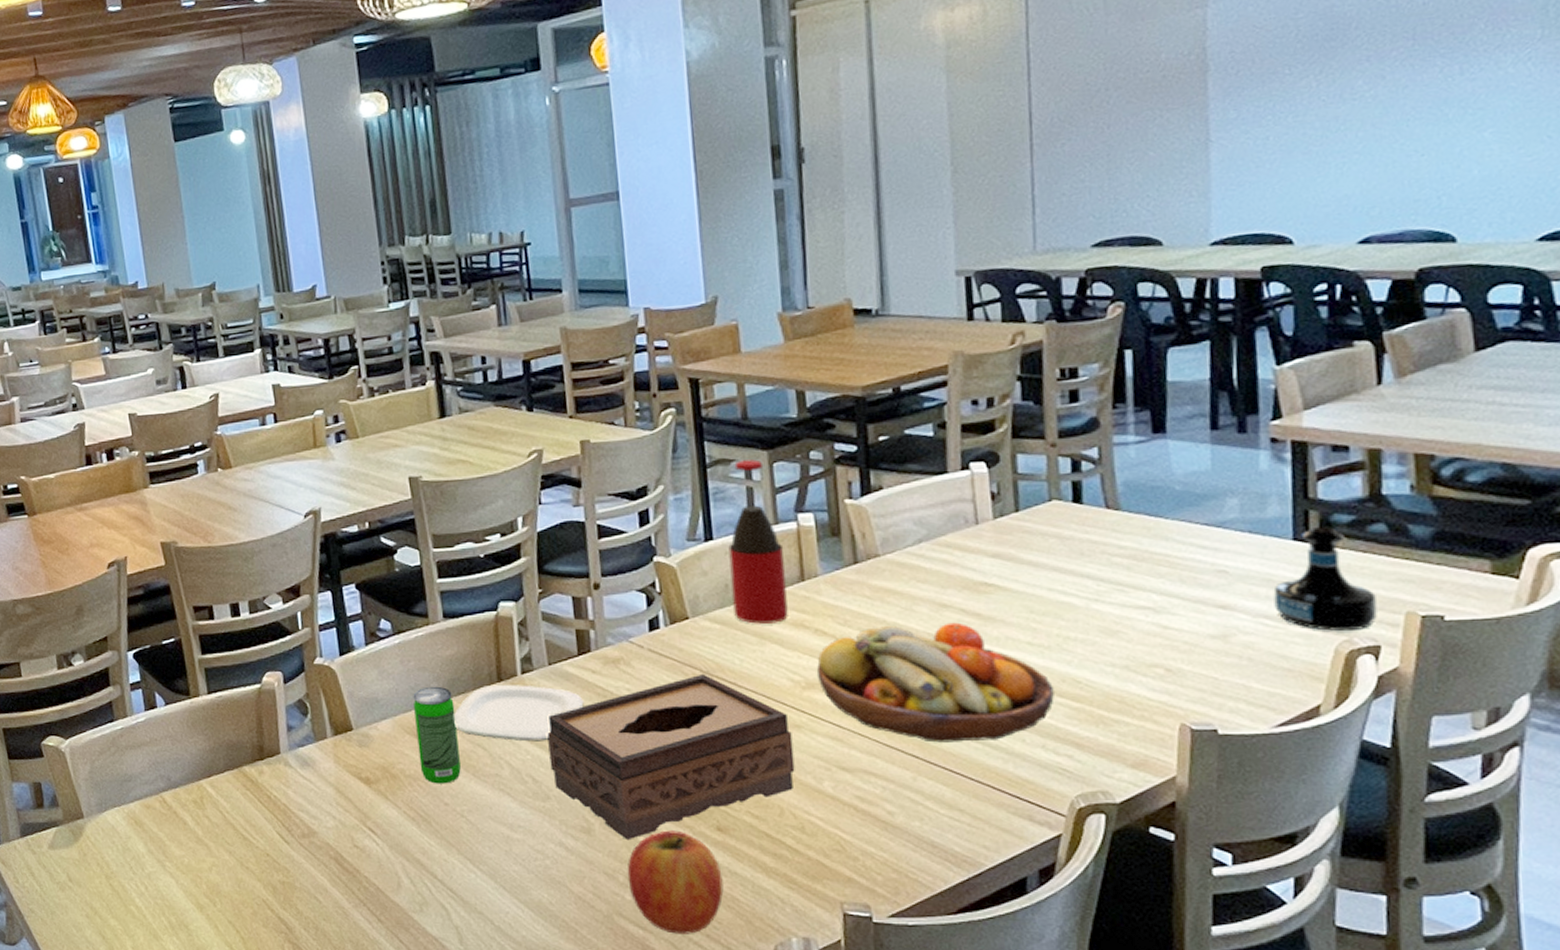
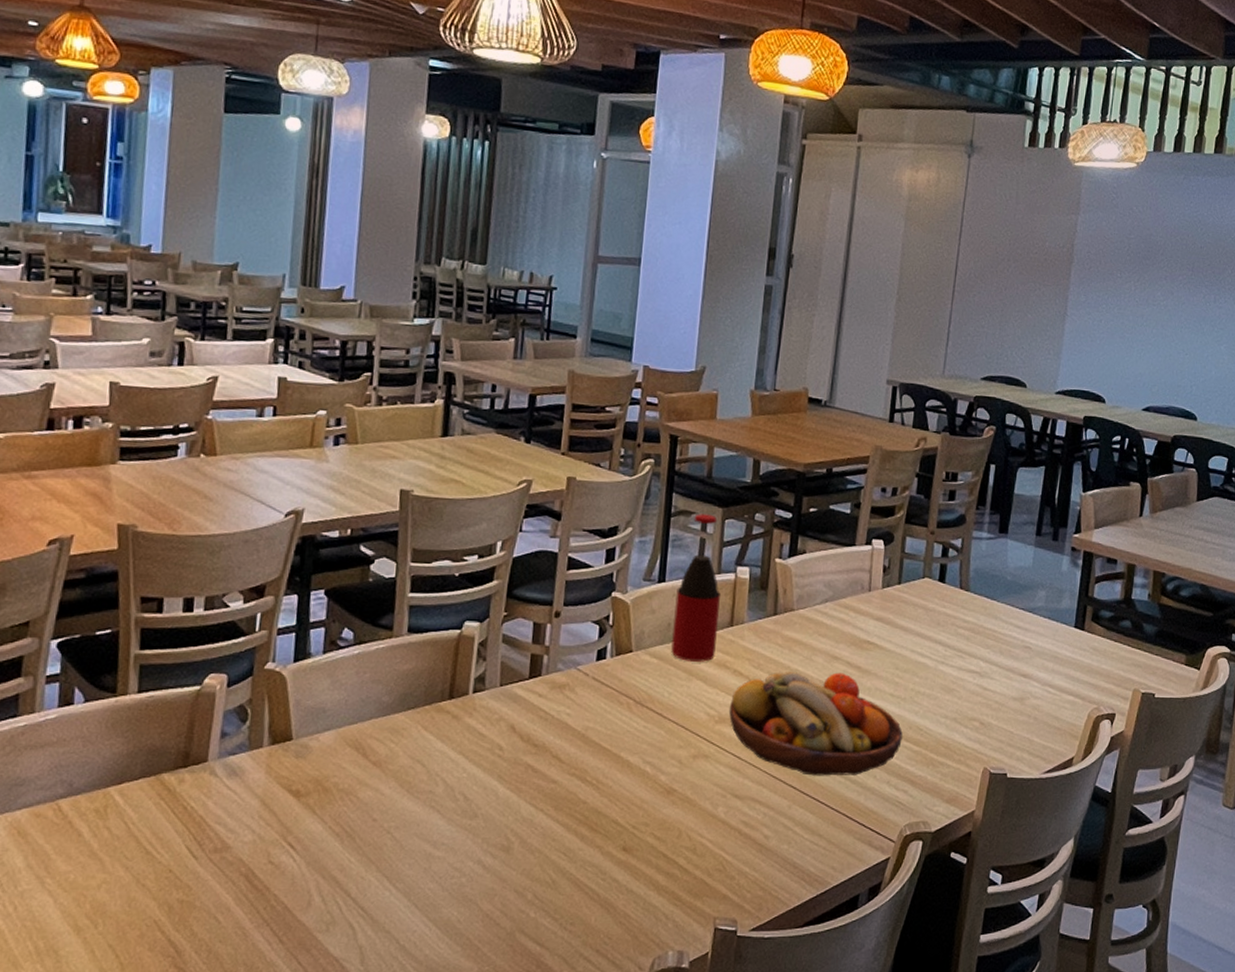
beverage can: present [413,686,461,784] -> none [355,699,402,799]
plate: present [454,684,584,742] -> none [398,701,526,760]
tissue box: present [547,673,795,841] -> none [483,703,700,859]
apple: present [627,830,724,934] -> none [535,850,620,950]
tequila bottle: present [1273,527,1377,631] -> none [1056,619,1118,701]

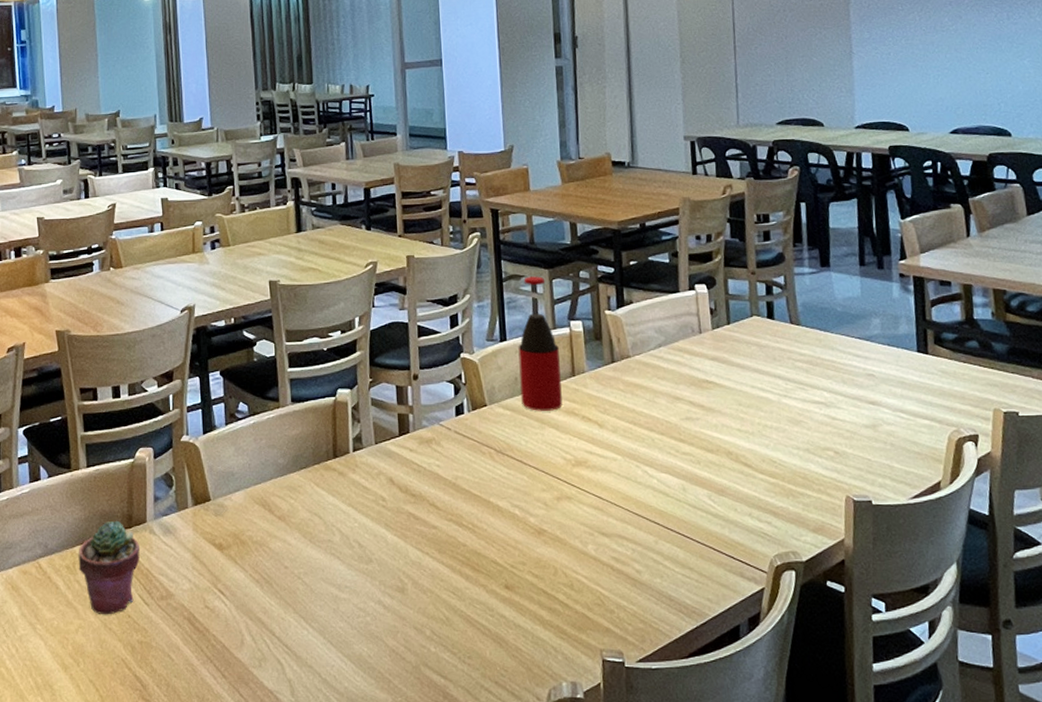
potted succulent: none [111,757,195,869] -> present [78,520,140,615]
fruit bowl: present [728,672,903,776] -> none [583,412,757,512]

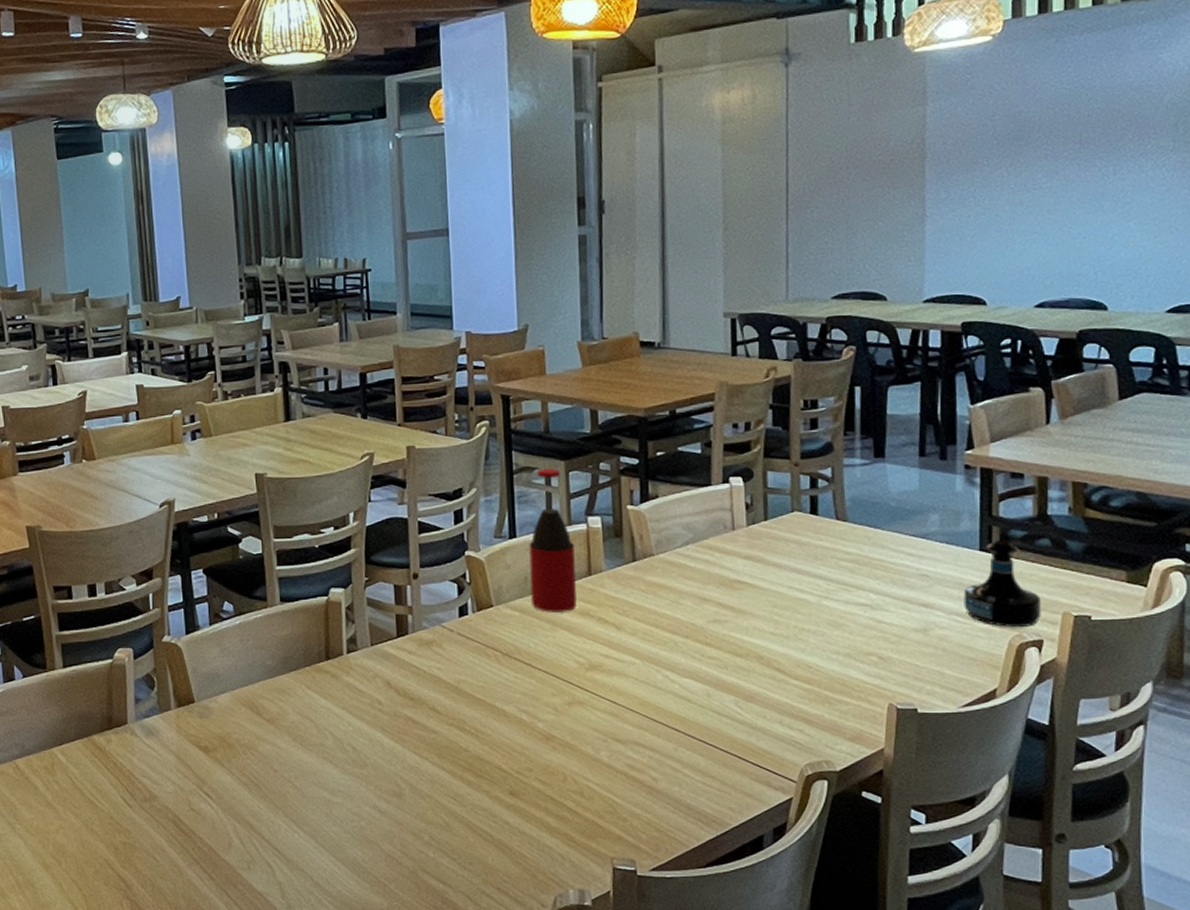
potted succulent: present [78,520,140,615] -> none [56,721,121,816]
tequila bottle: none [906,342,975,423] -> present [963,540,1041,627]

